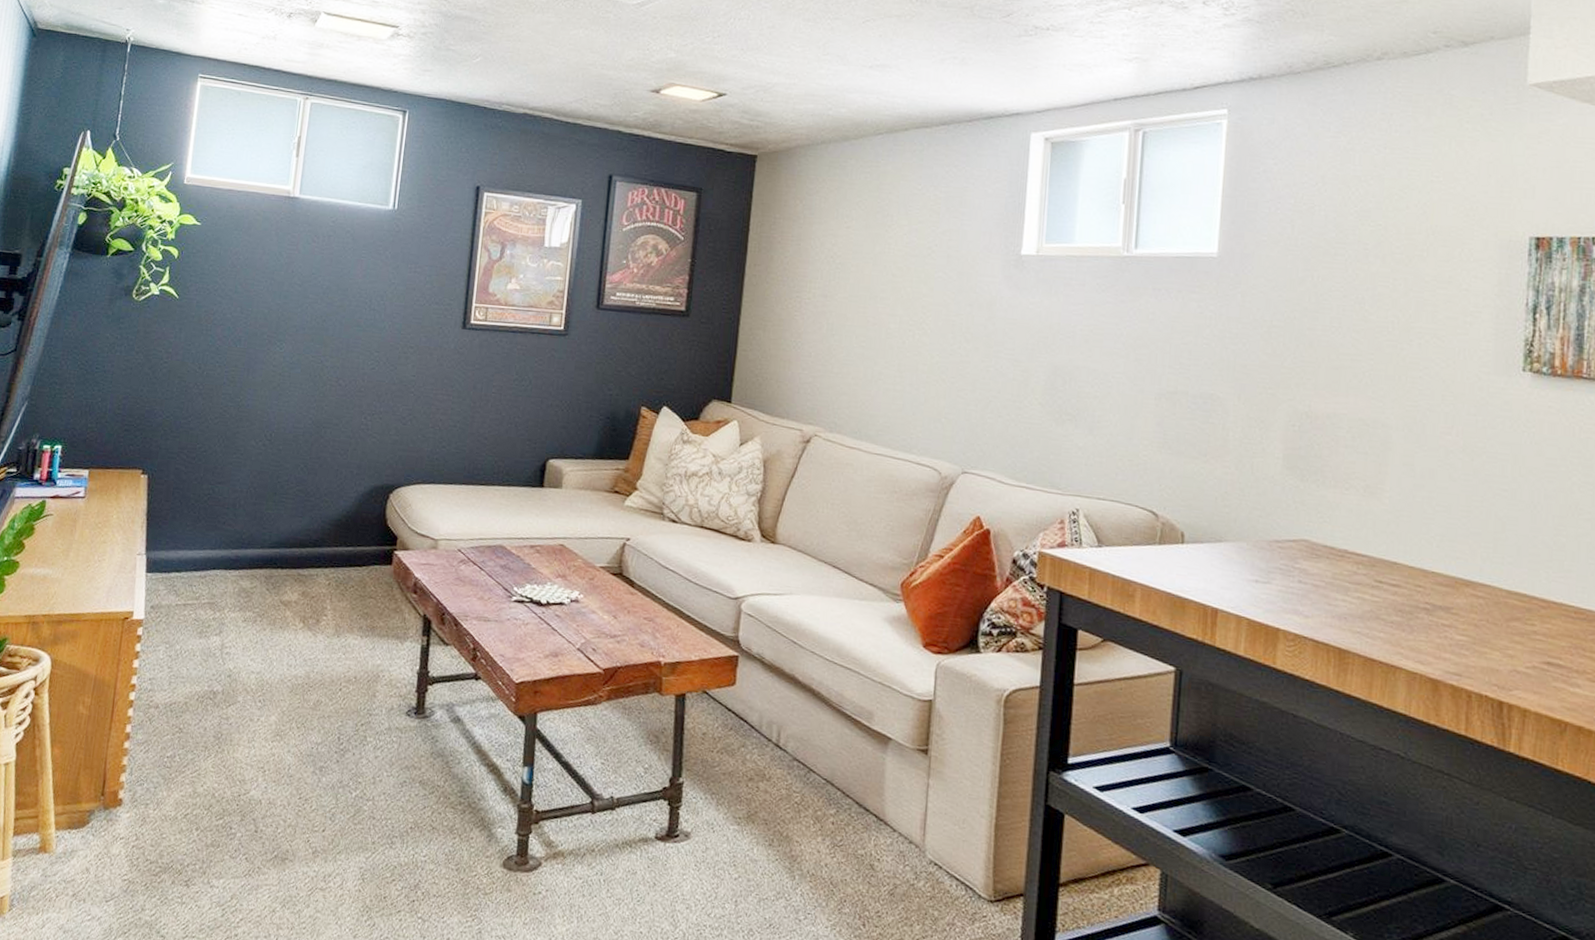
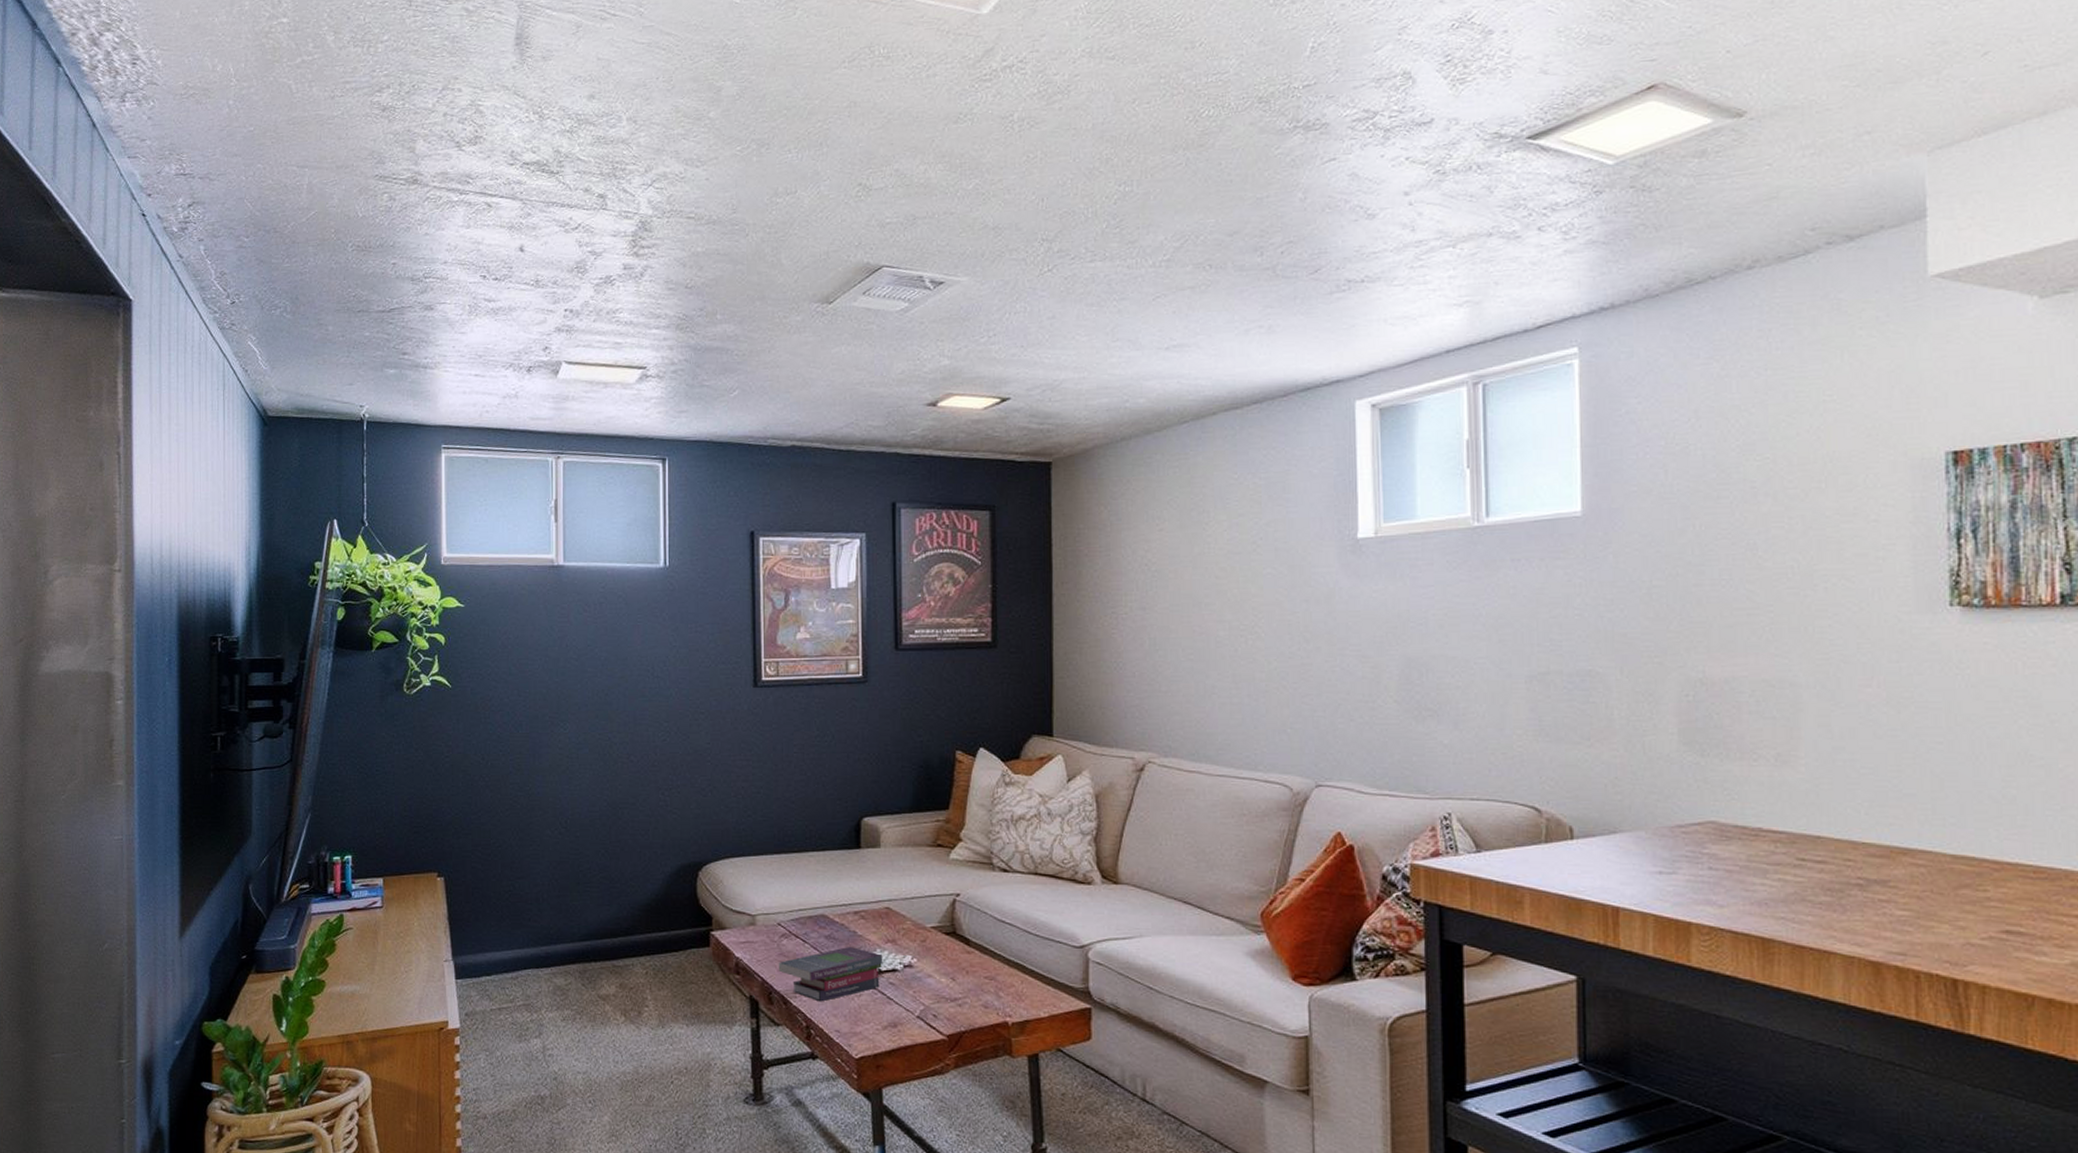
books: none [453,577,553,627] -> present [778,946,883,1002]

